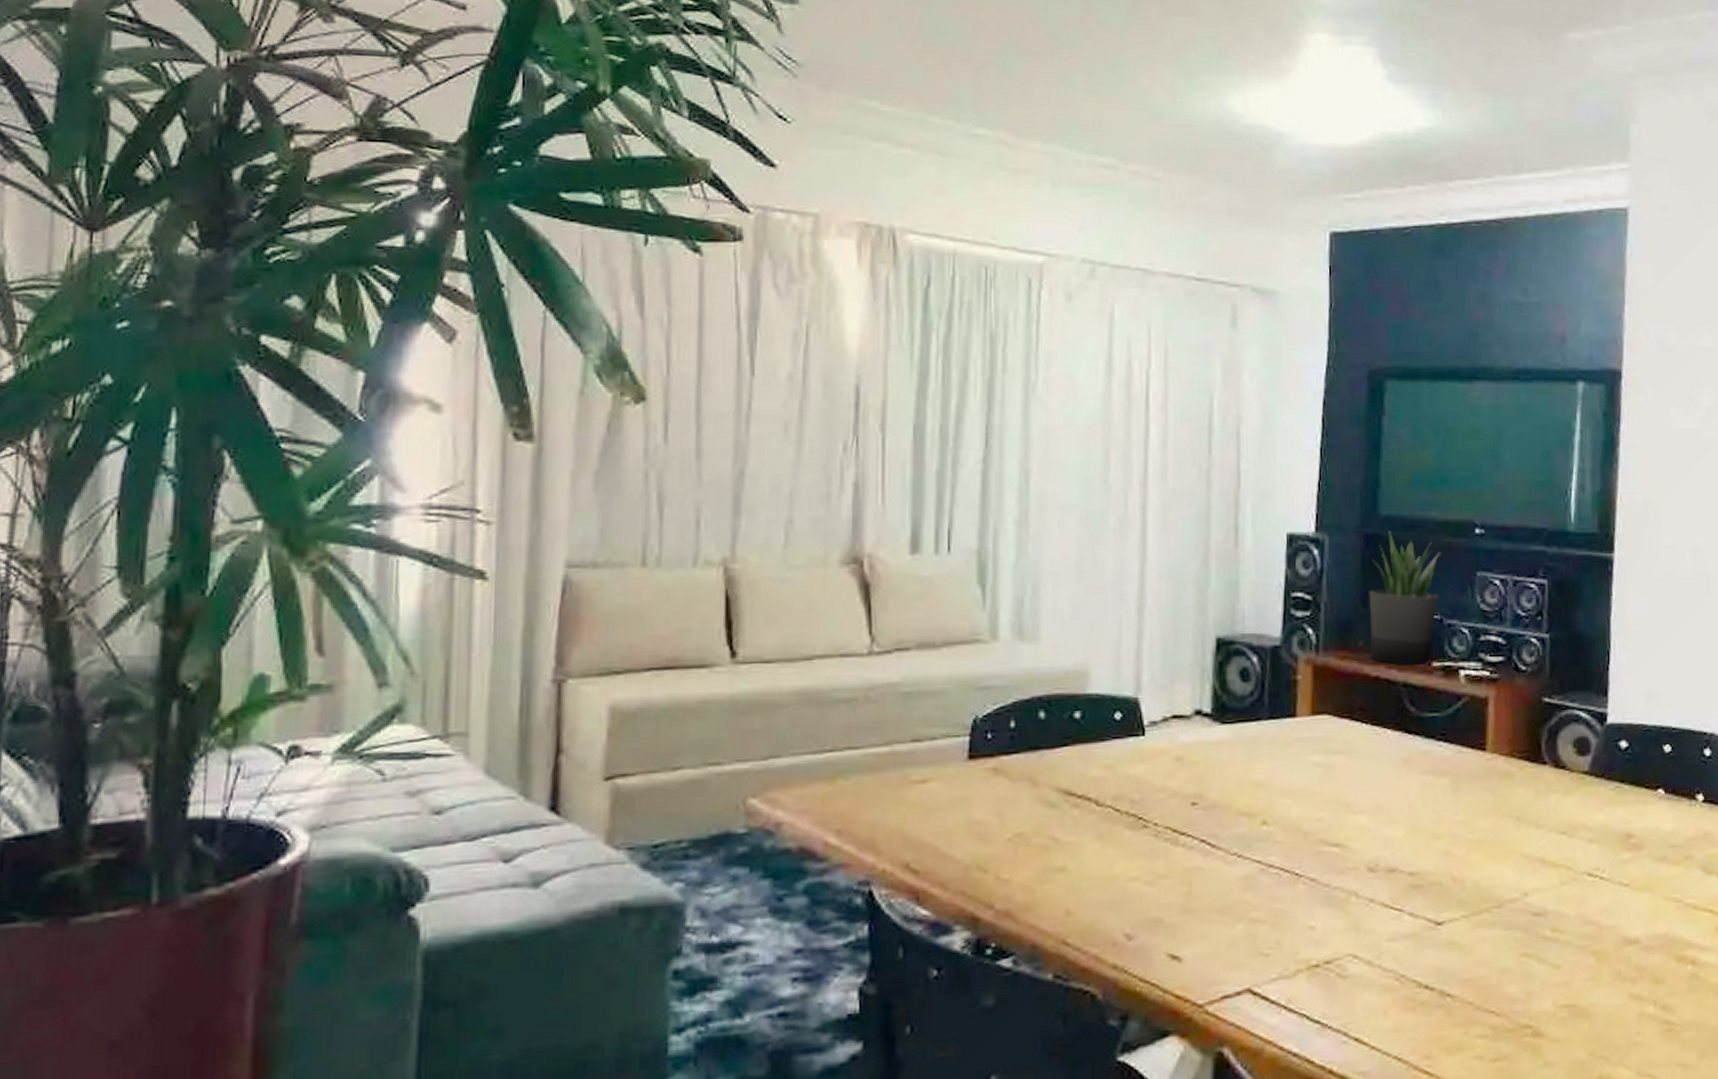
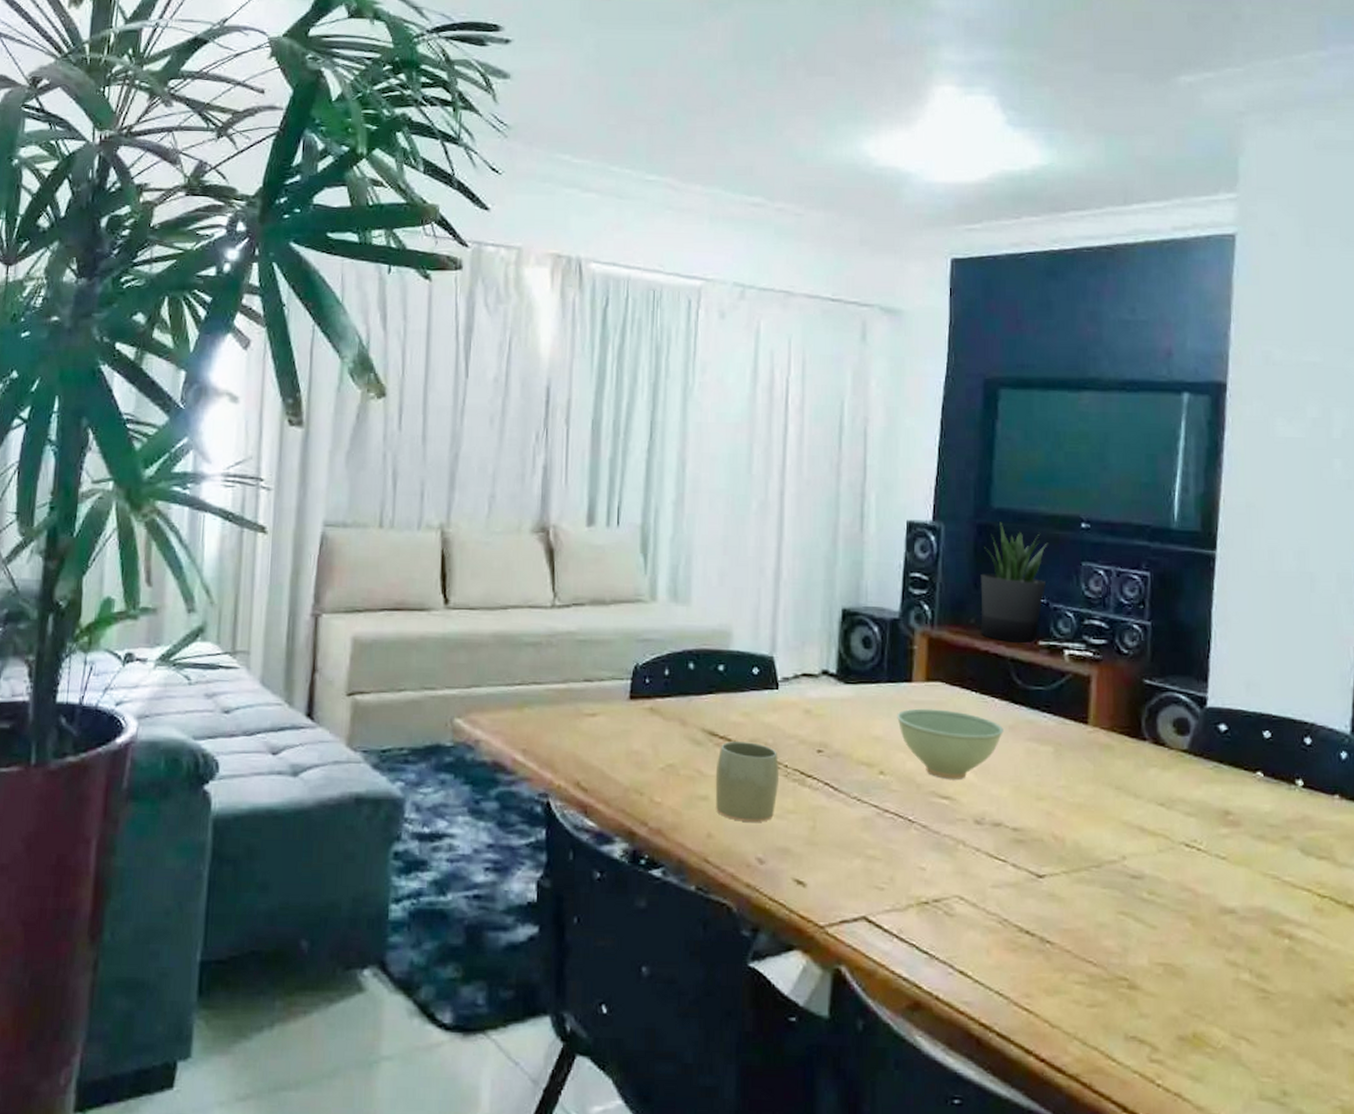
mug: none [1073,799,1149,893] -> present [715,741,780,822]
bowl: none [1280,745,1397,824] -> present [897,708,1003,779]

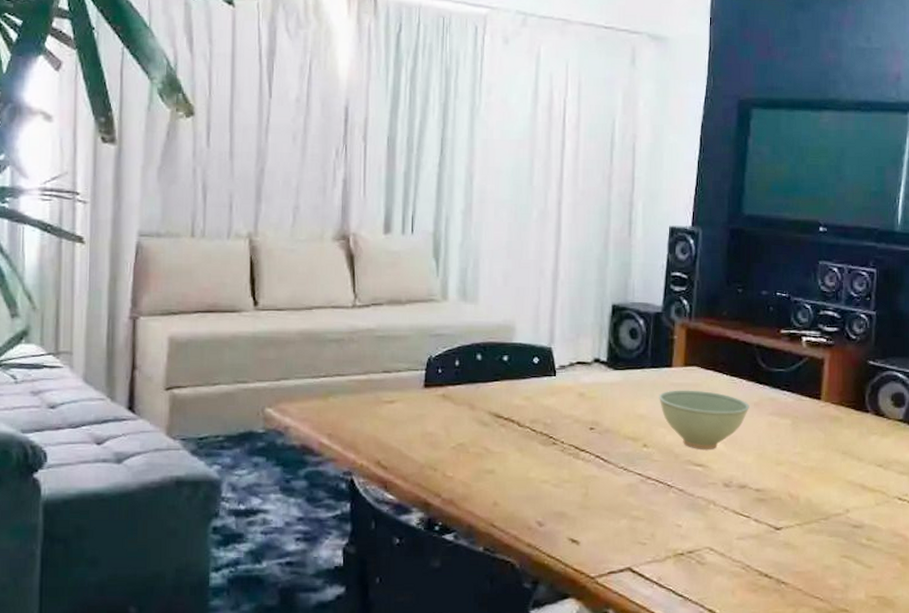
mug: present [715,741,780,822] -> none [500,422,557,491]
planter: present [980,522,1047,643] -> none [732,227,789,331]

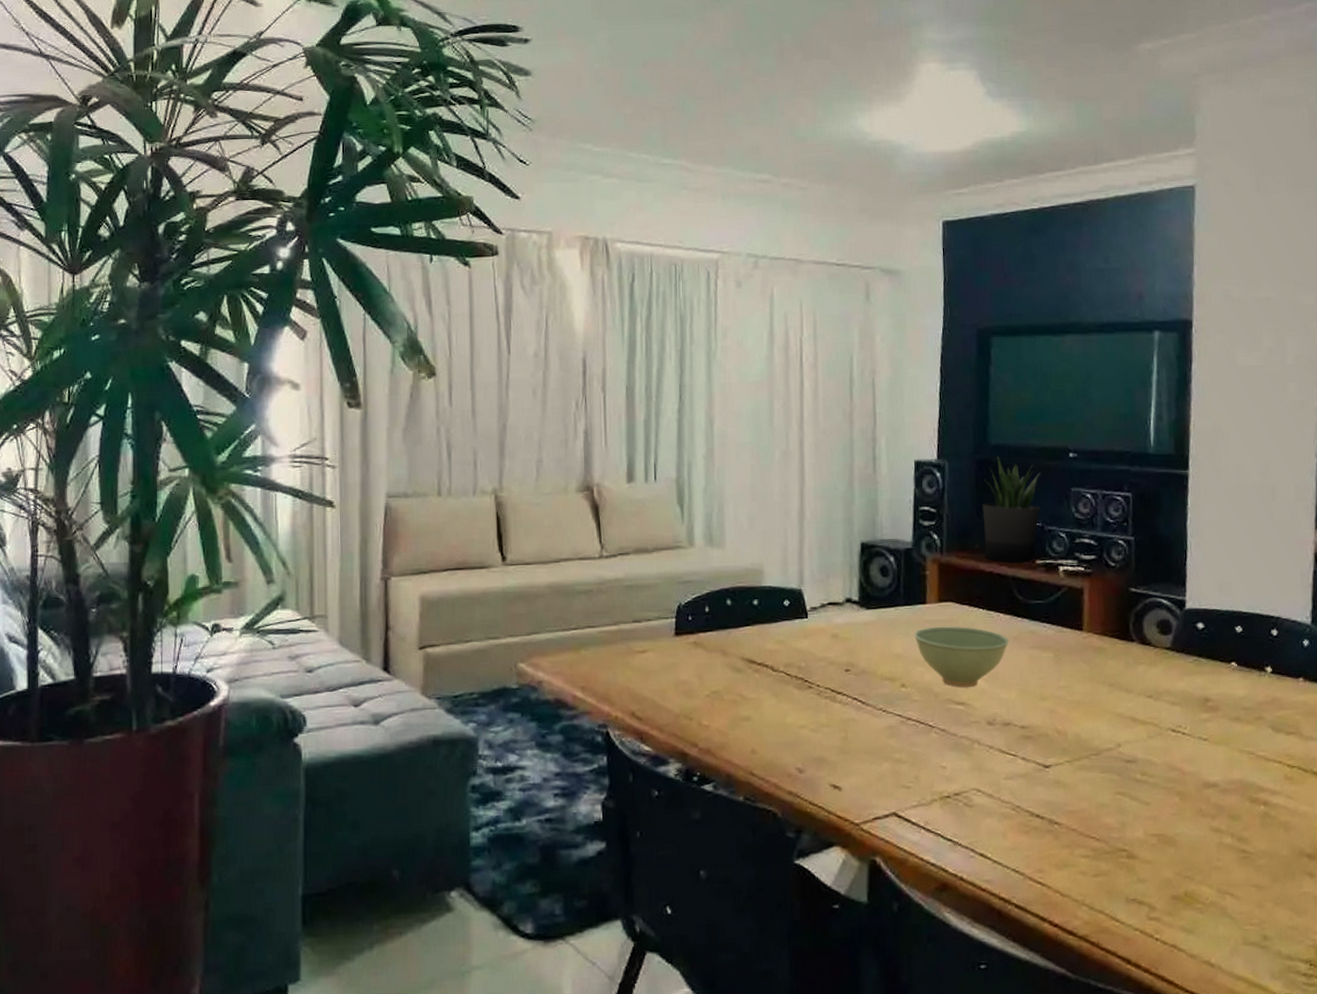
planter: none [732,227,789,331] -> present [982,456,1041,563]

